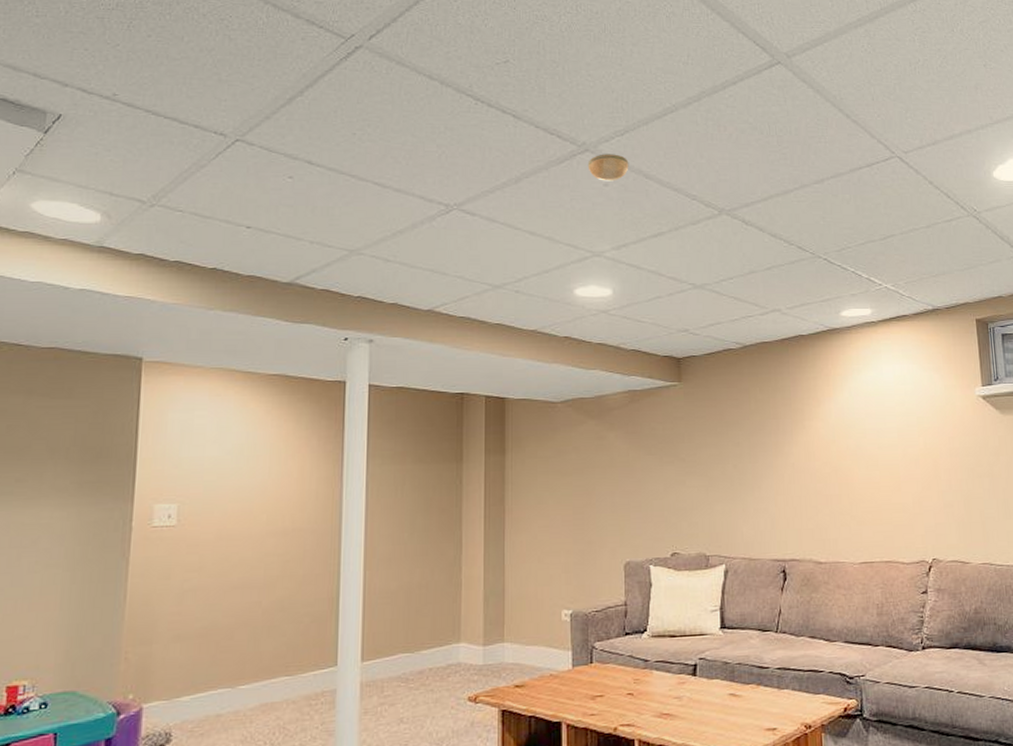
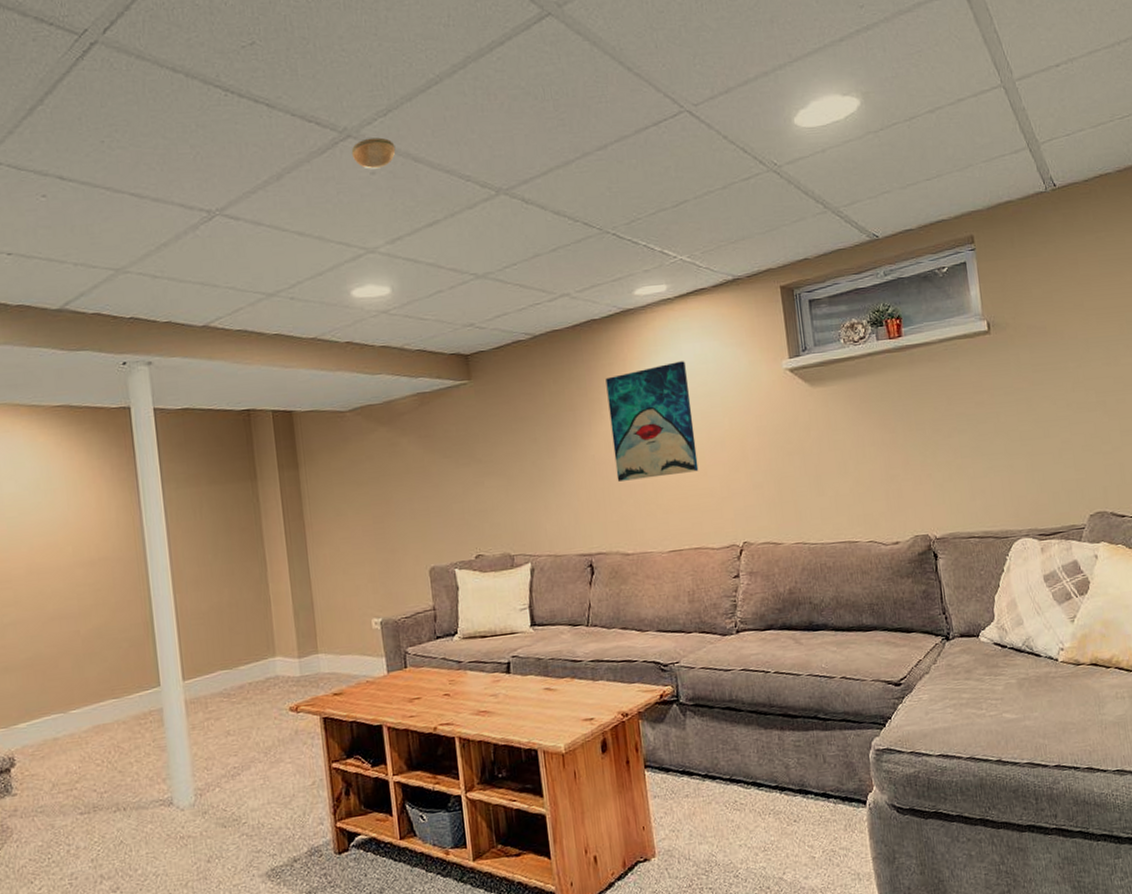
wall art: none [809,381,893,491] -> present [605,361,699,482]

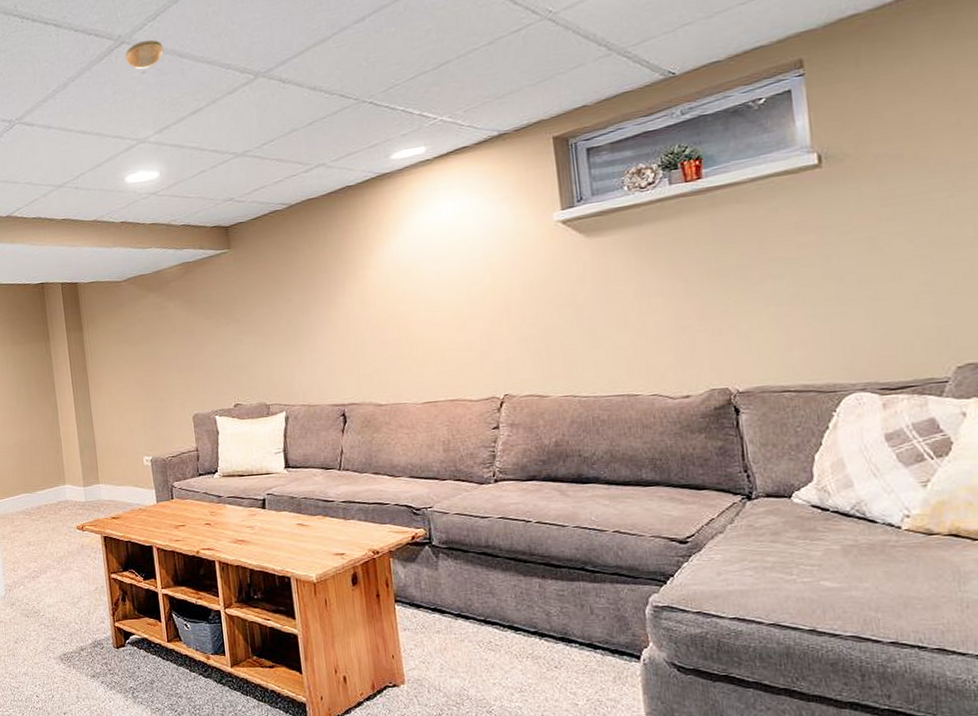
wall art: present [605,361,699,482] -> none [360,219,457,337]

